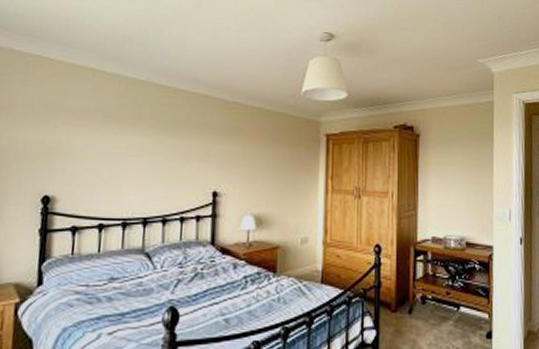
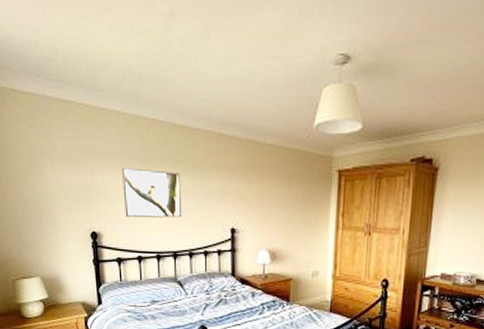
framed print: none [89,126,160,180] -> present [122,168,182,218]

